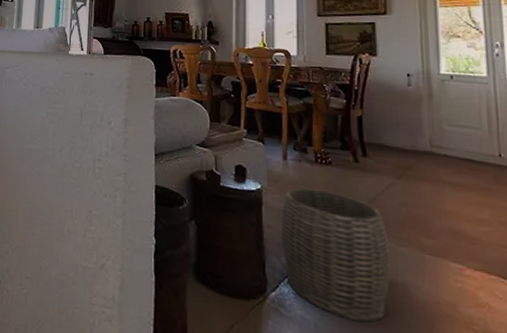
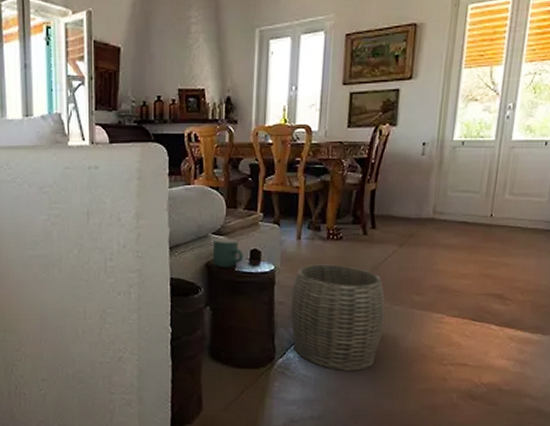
mug: none [198,150,228,183] -> present [213,238,243,268]

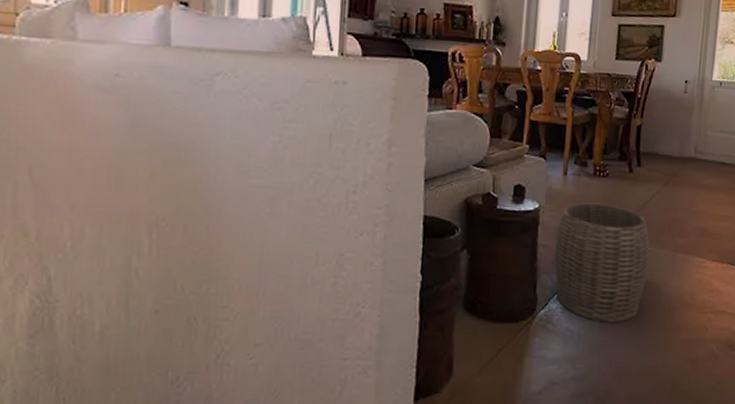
mug: present [213,238,243,268] -> none [473,171,506,206]

